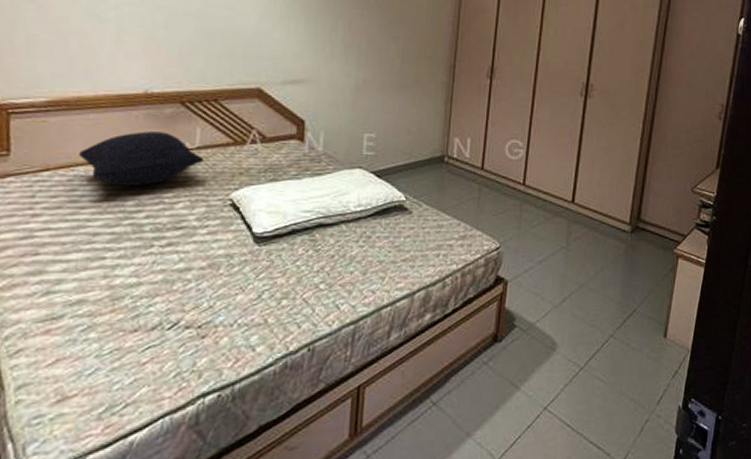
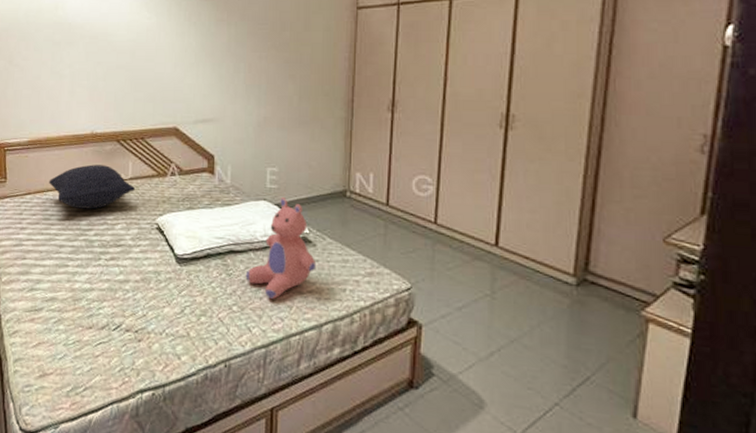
teddy bear: none [335,165,412,272] -> present [245,197,317,299]

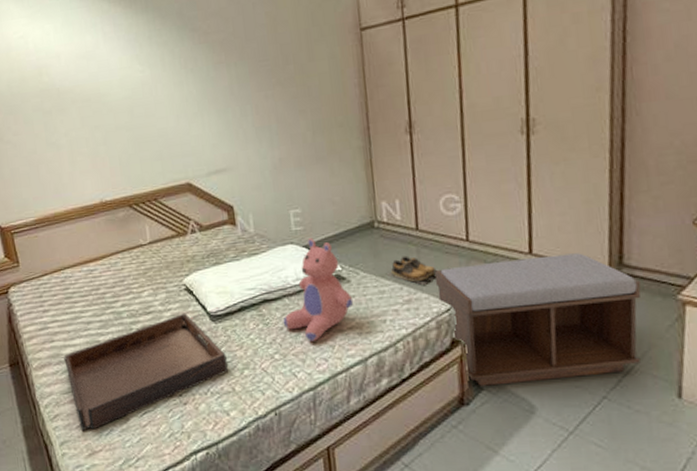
serving tray: none [32,251,186,352] -> present [64,313,228,430]
pillow: present [49,164,135,210] -> none [64,233,156,282]
shoes: none [352,228,402,260] -> present [386,255,437,285]
bench: none [399,247,604,381] -> present [435,253,641,386]

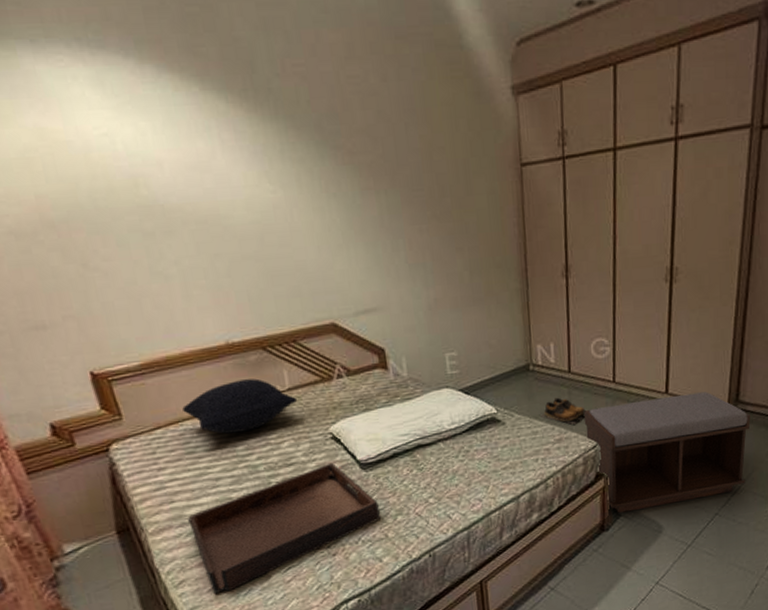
pillow: none [64,233,156,282] -> present [182,378,297,434]
teddy bear: present [283,238,354,341] -> none [437,382,508,483]

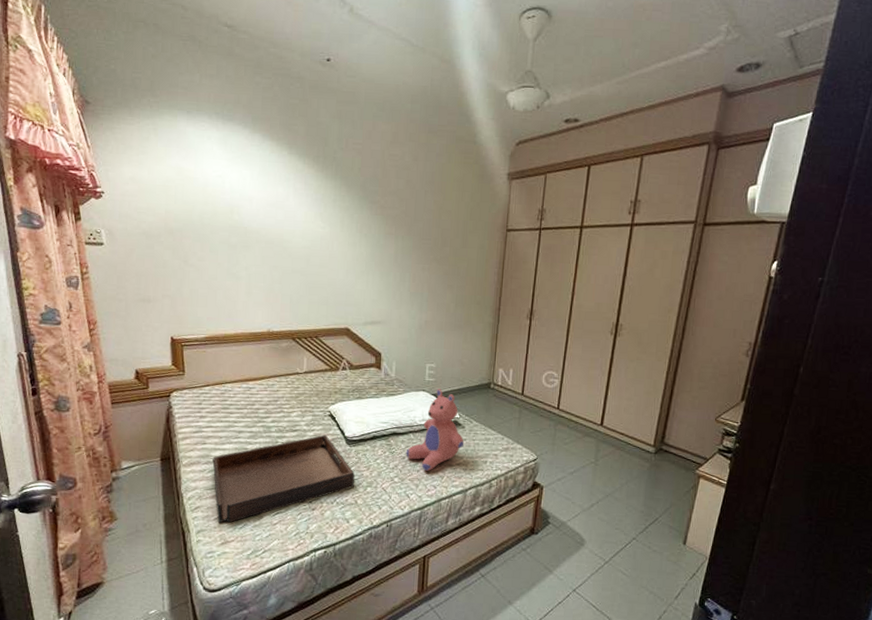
pillow: present [182,378,297,434] -> none [227,359,309,400]
teddy bear: none [437,382,508,483] -> present [406,389,464,471]
shoes: present [539,397,586,425] -> none [493,413,532,438]
bench: present [584,391,751,513] -> none [529,427,673,522]

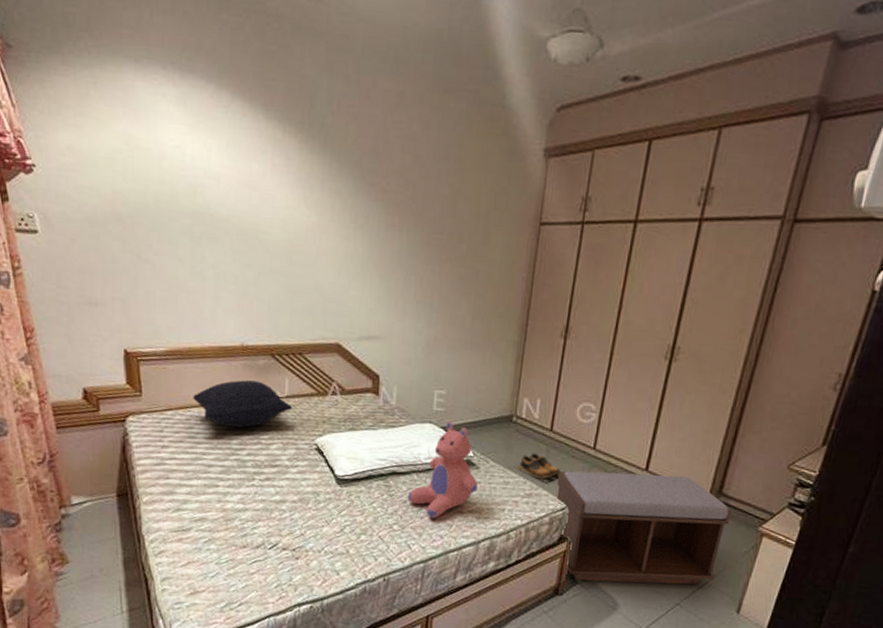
serving tray: present [212,434,355,523] -> none [178,471,346,571]
pillow: none [227,359,309,400] -> present [193,380,292,428]
shoes: none [493,413,532,438] -> present [513,453,561,483]
bench: none [529,427,673,522] -> present [556,471,732,585]

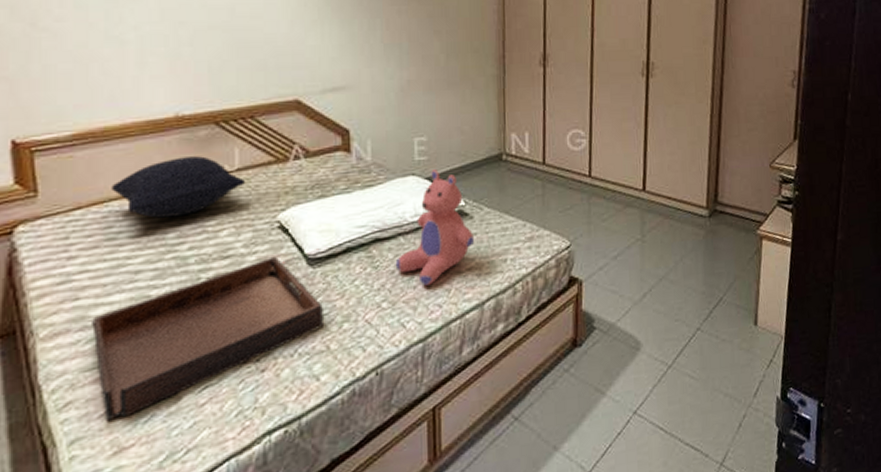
serving tray: none [178,471,346,571] -> present [92,256,323,420]
shoes: present [513,453,561,483] -> none [510,190,560,221]
bench: present [556,471,732,585] -> none [557,191,730,326]

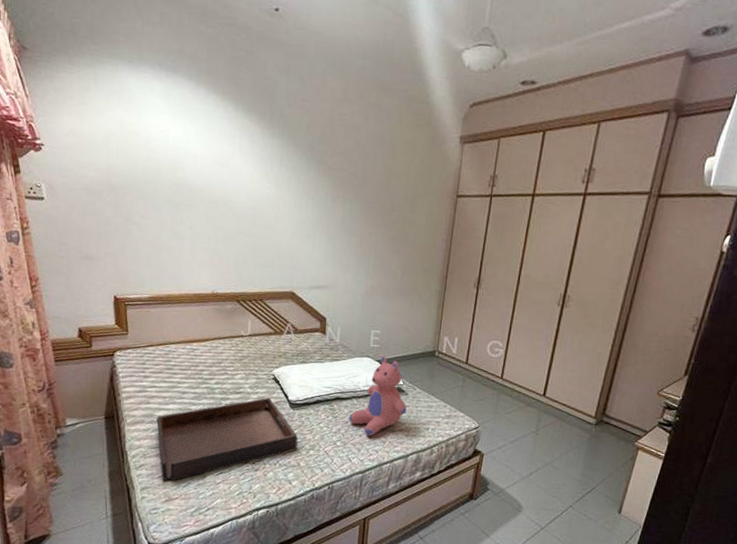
pillow: present [112,156,245,218] -> none [171,321,253,361]

